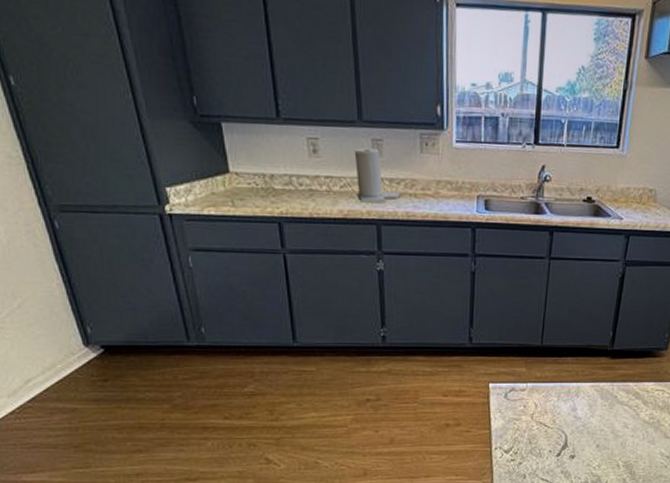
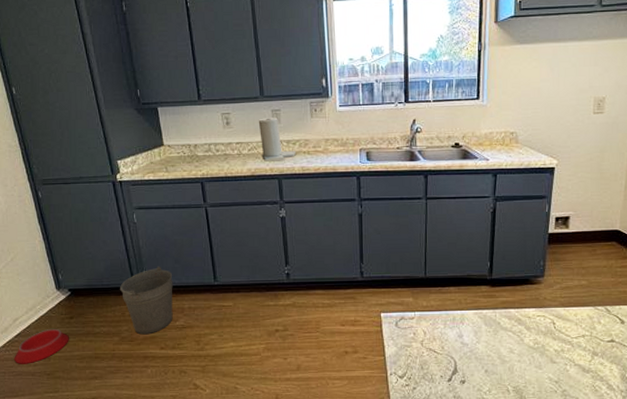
pet bowl: none [27,392,103,435] -> present [14,328,69,364]
bucket: none [171,322,241,402] -> present [120,266,173,335]

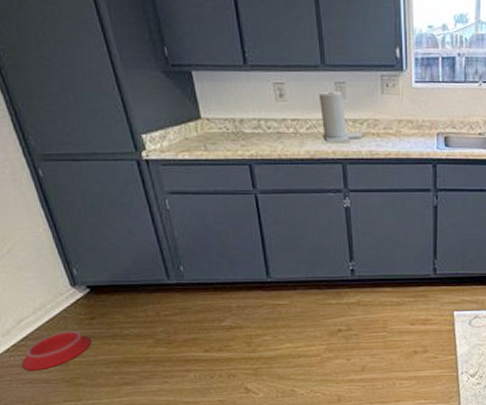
bucket: present [120,266,173,335] -> none [152,260,219,337]

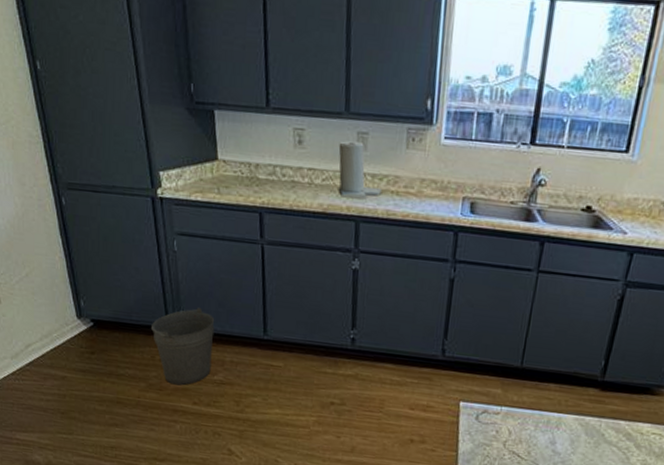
pet bowl: present [21,330,91,371] -> none [24,362,88,398]
bucket: none [152,260,219,337] -> present [151,307,215,385]

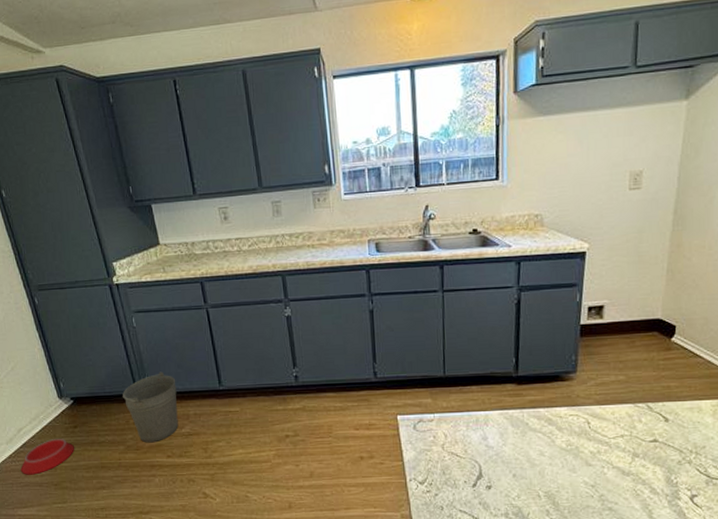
pet bowl: none [24,362,88,398] -> present [20,438,74,475]
paper towel: present [338,141,383,200] -> none [257,210,300,258]

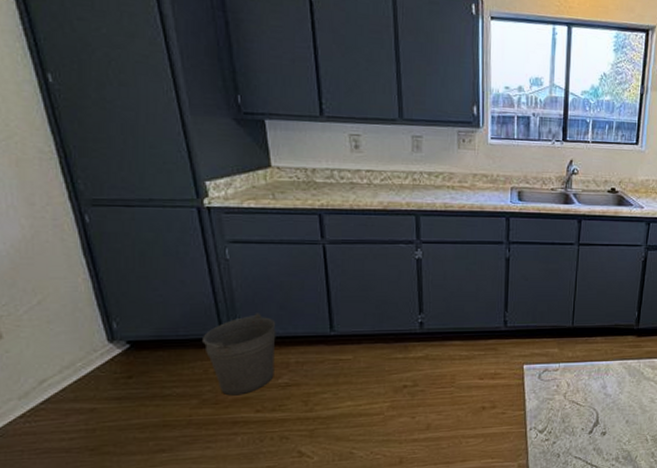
pet bowl: present [20,438,74,475] -> none [38,391,125,439]

